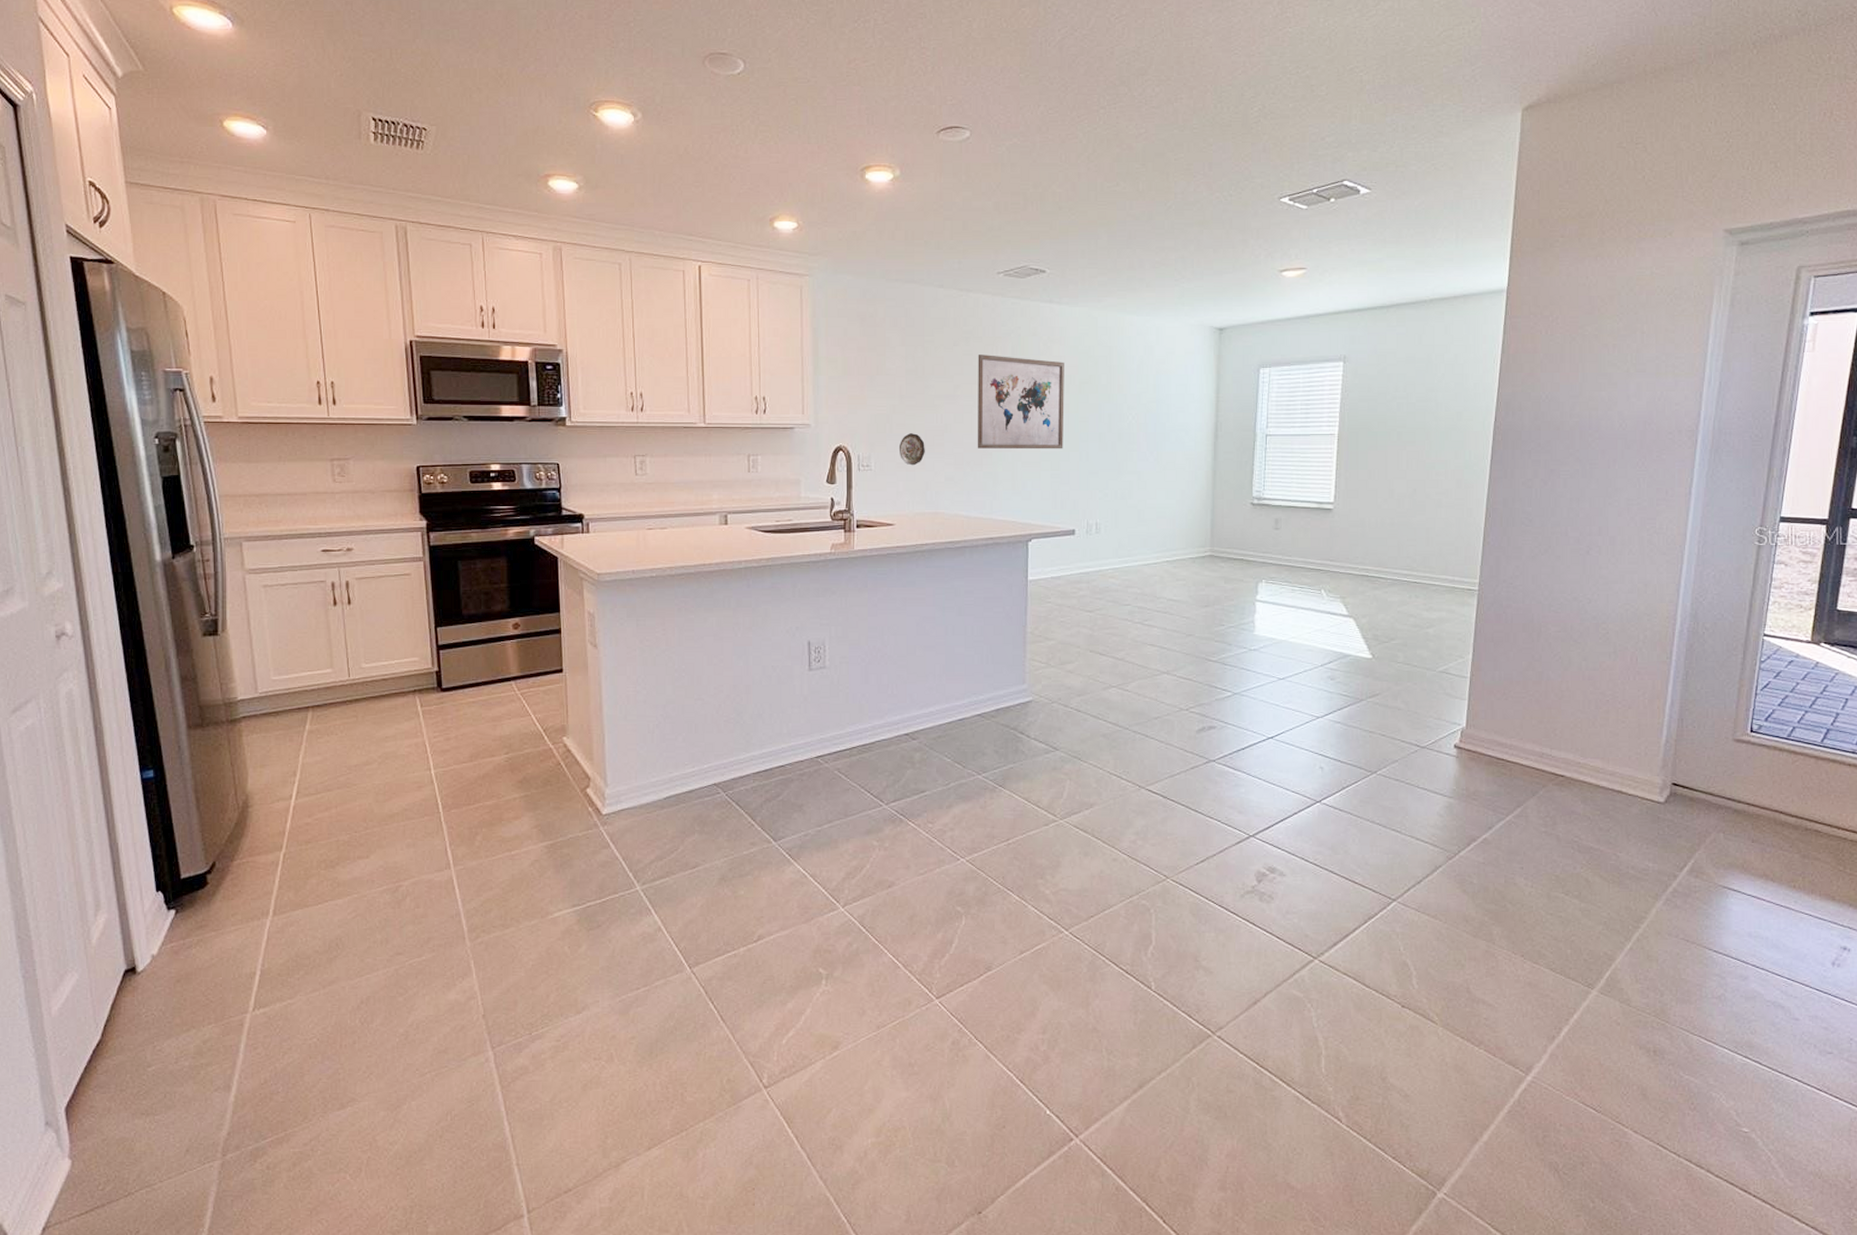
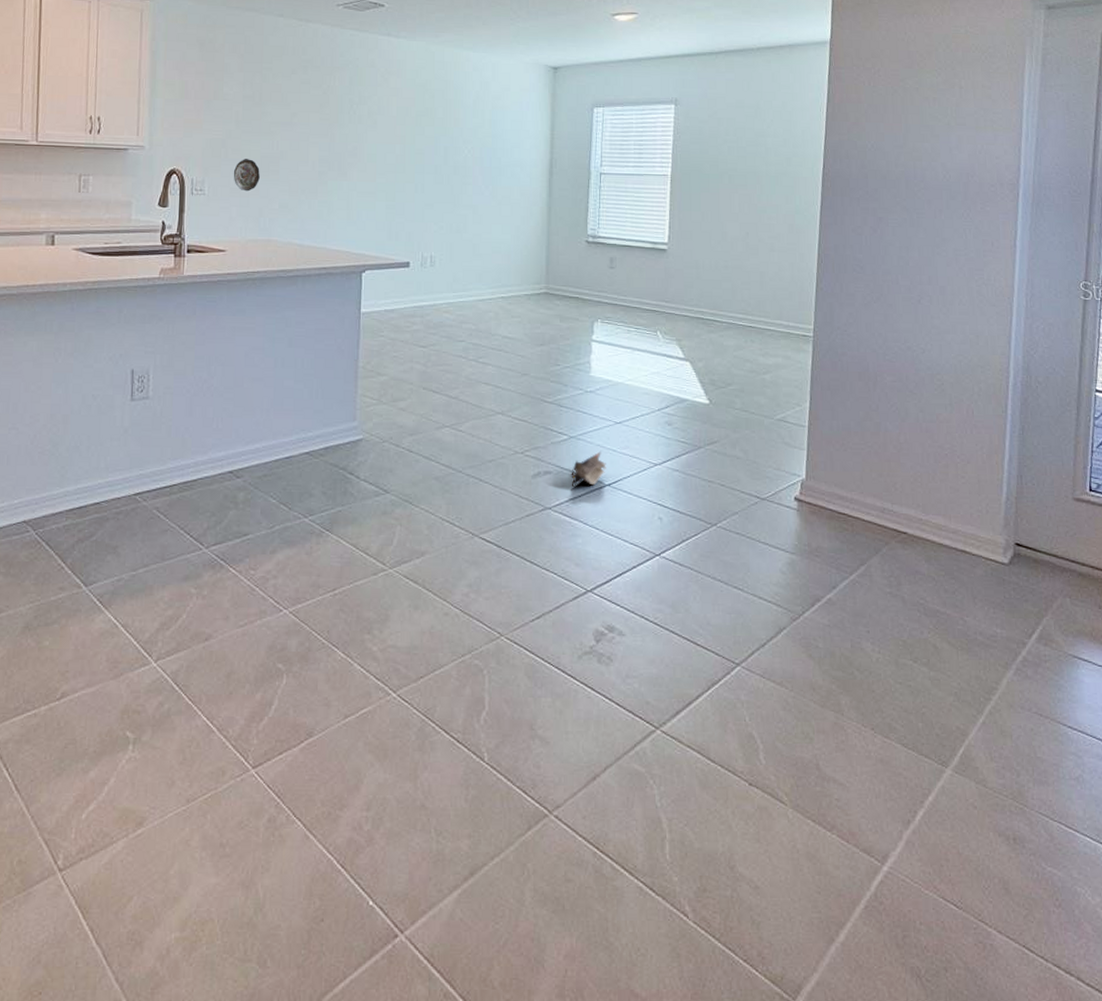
wall art: present [977,355,1065,450] -> none [312,83,401,181]
bag: none [1234,706,1269,741] -> present [571,451,606,488]

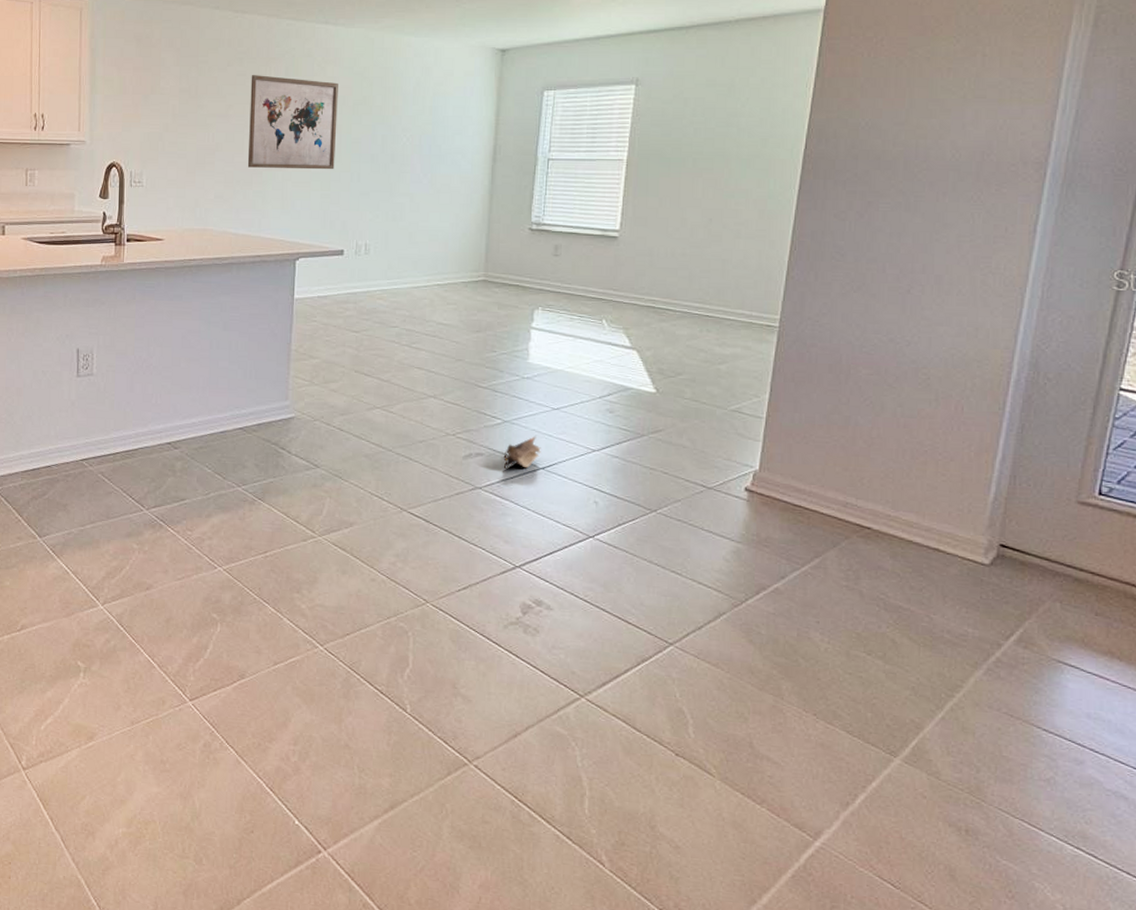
decorative plate: present [233,159,260,192] -> none [170,151,196,183]
wall art: none [312,83,401,181] -> present [247,75,338,170]

